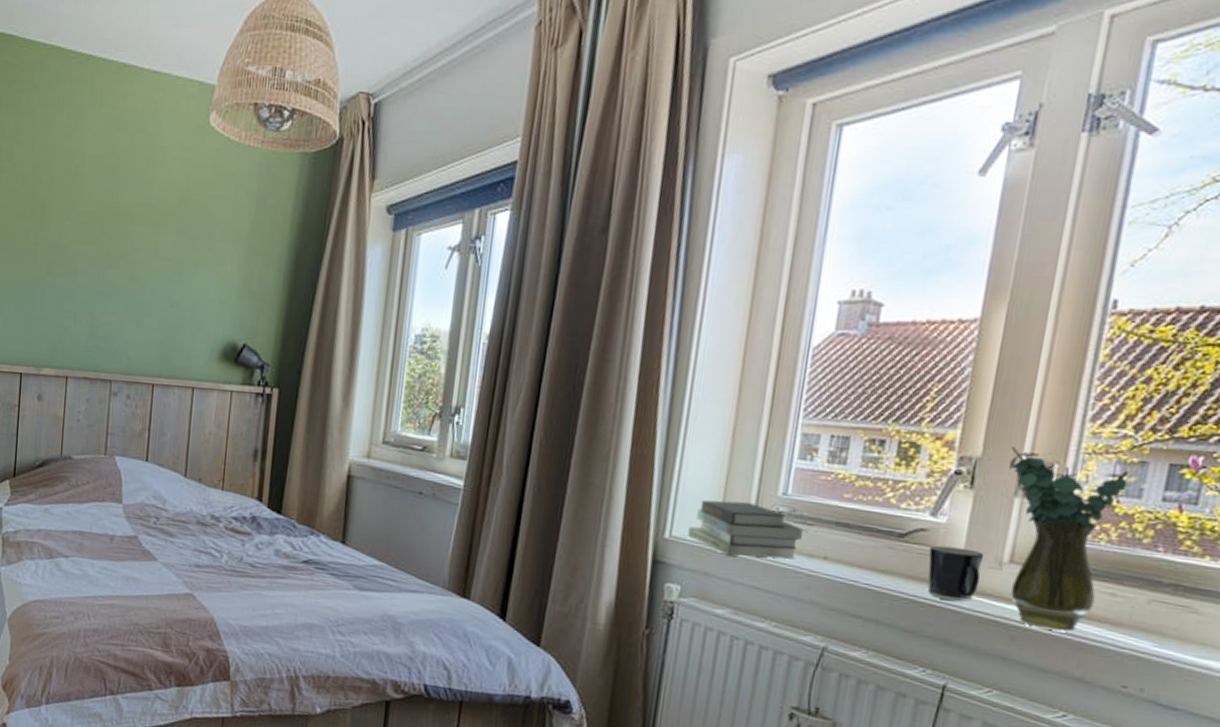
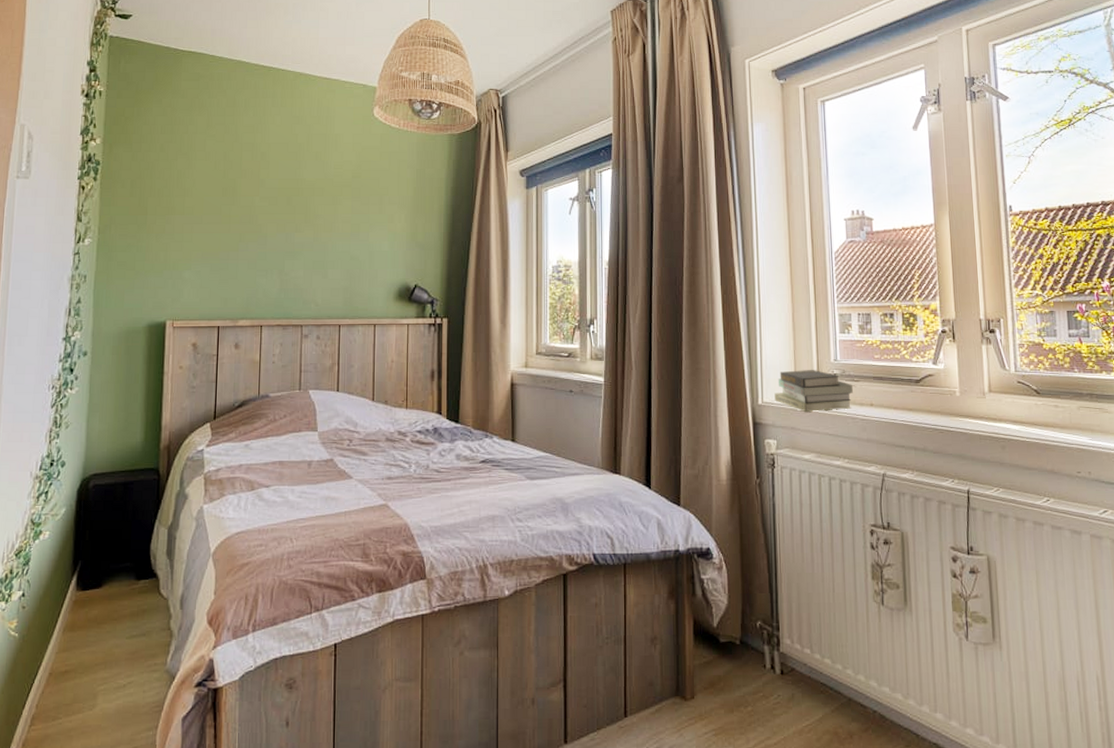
mug: present [927,545,985,603] -> none [938,385,974,426]
vase: present [1008,446,1129,632] -> none [972,309,1047,437]

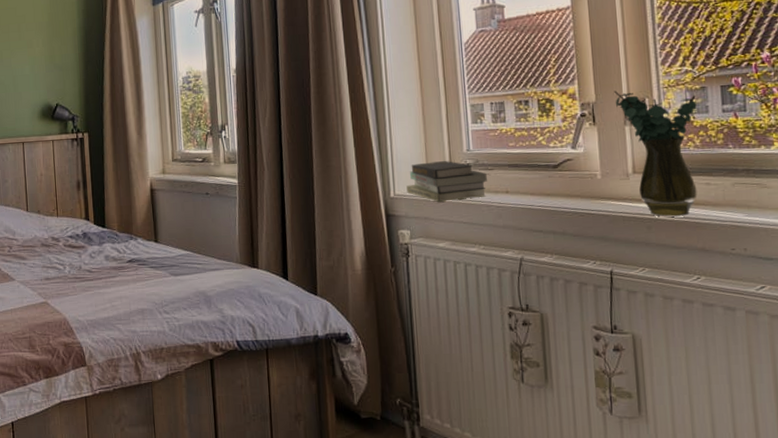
vase: none [972,309,1047,437] -> present [614,90,698,217]

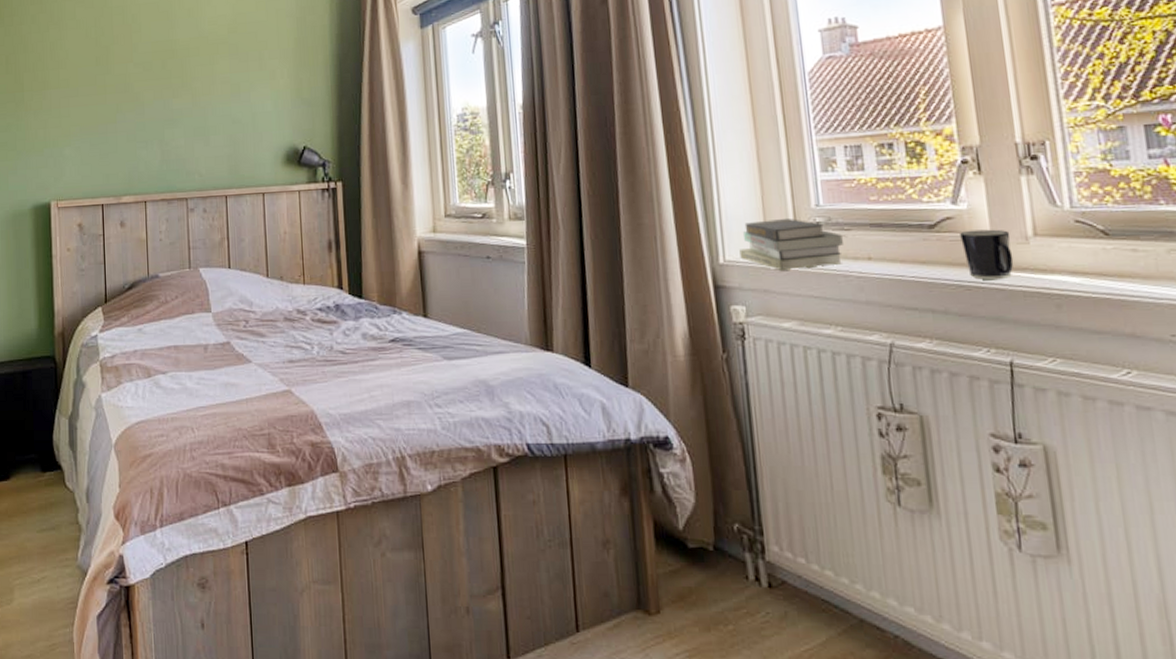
mug: none [577,168,617,209] -> present [960,229,1014,281]
vase: present [614,90,698,217] -> none [1003,131,1121,293]

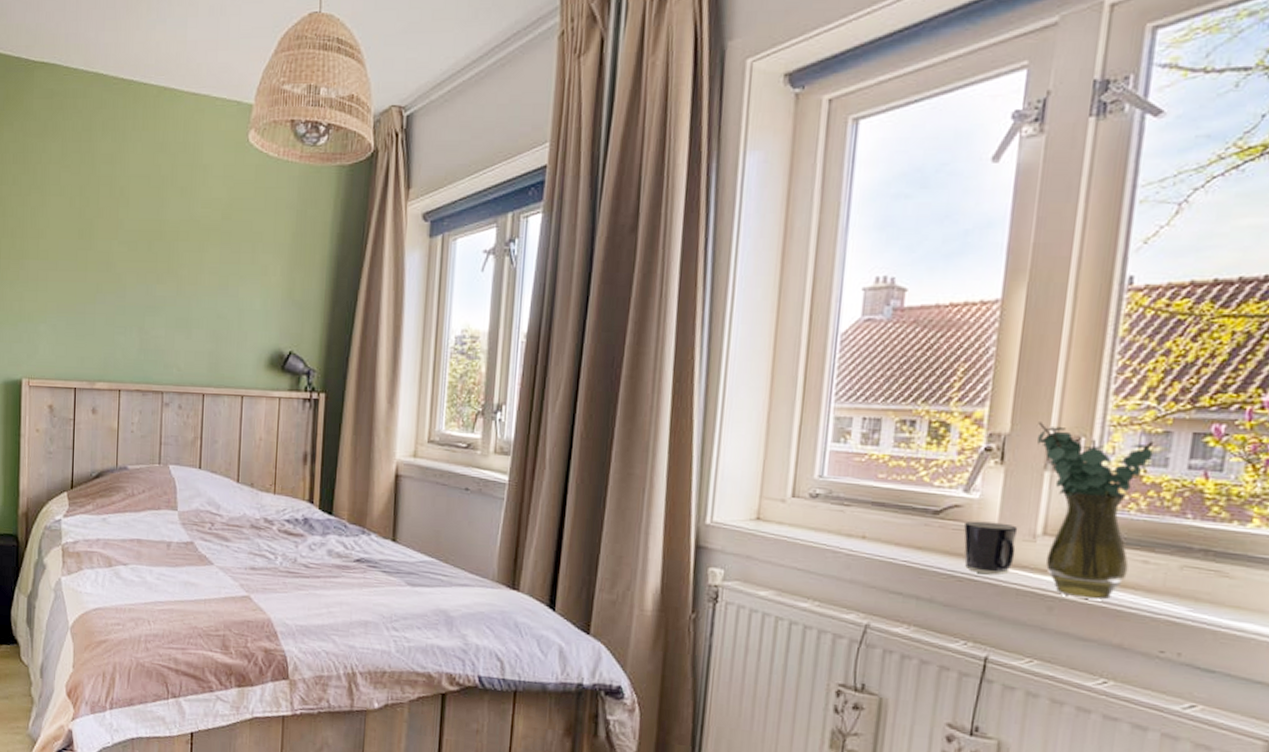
books: present [739,217,843,270] -> none [728,485,840,540]
vase: none [1003,131,1121,293] -> present [1036,421,1154,600]

